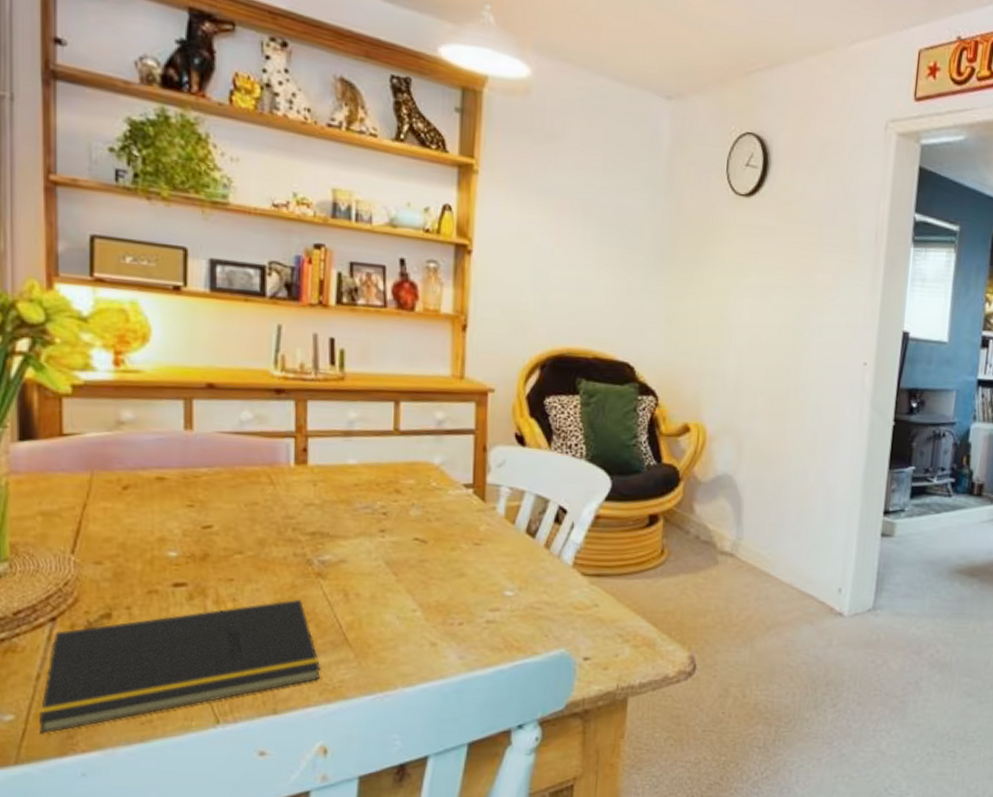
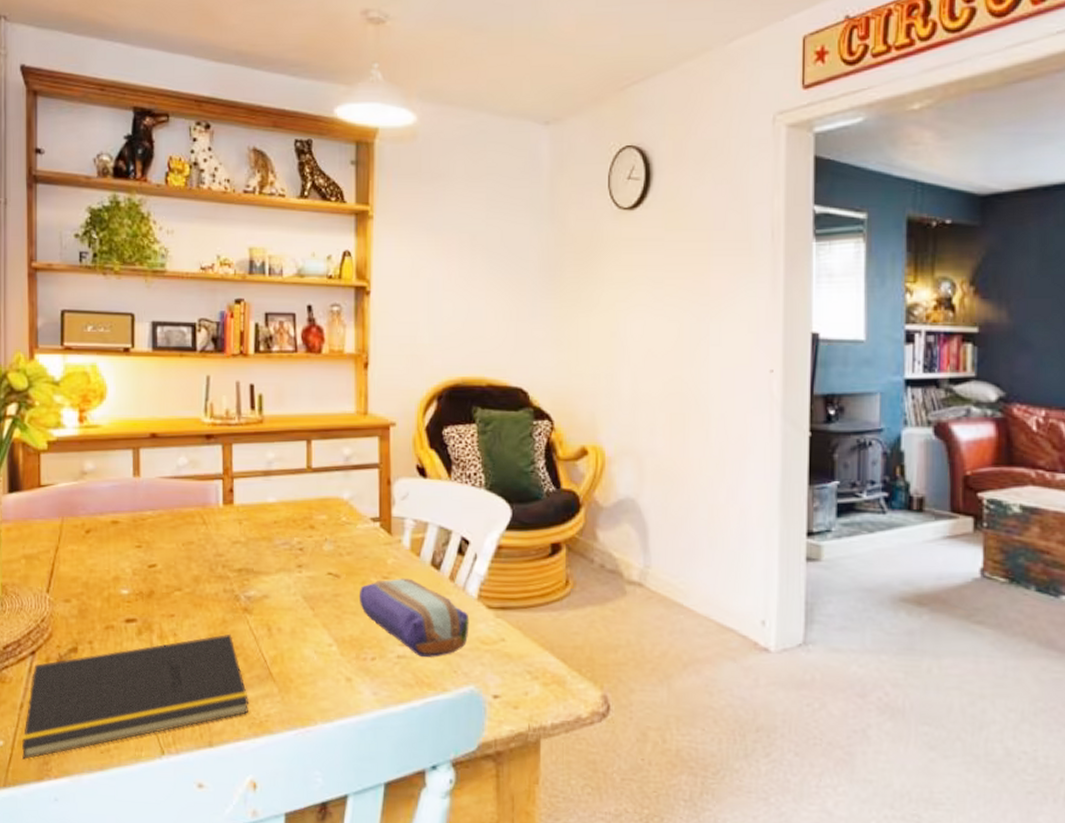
pencil case: none [448,544,563,623] -> present [360,578,469,658]

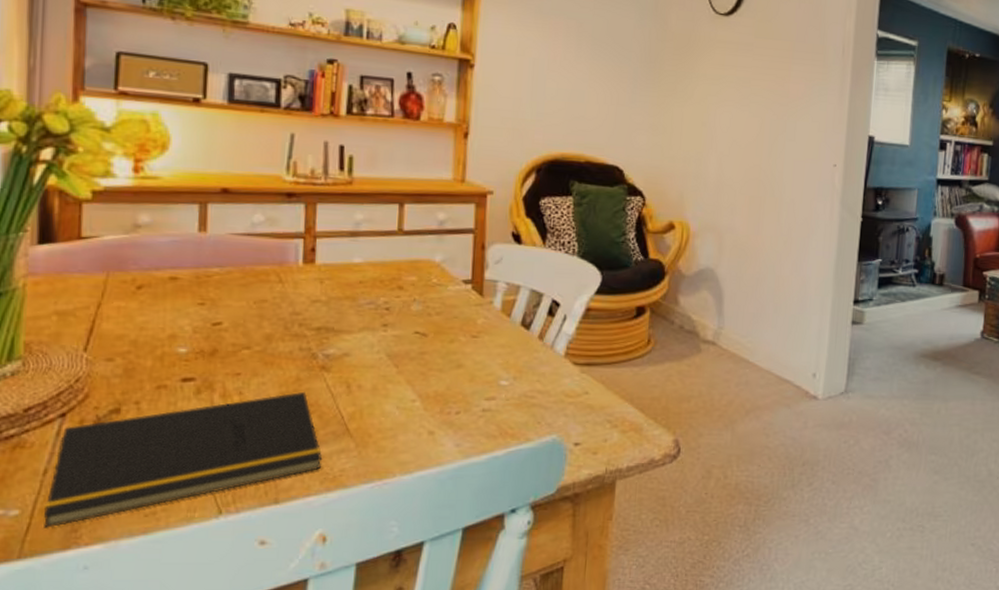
pencil case: present [360,578,469,658] -> none [447,337,556,411]

